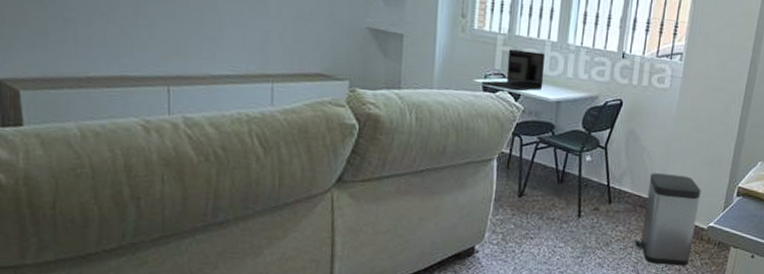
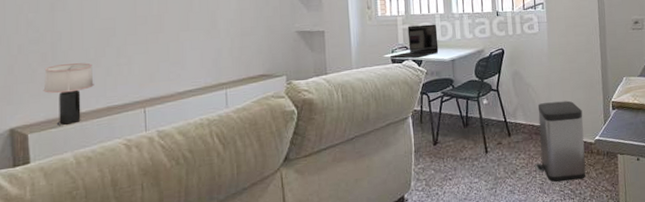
table lamp: none [38,9,105,89] -> present [43,62,94,125]

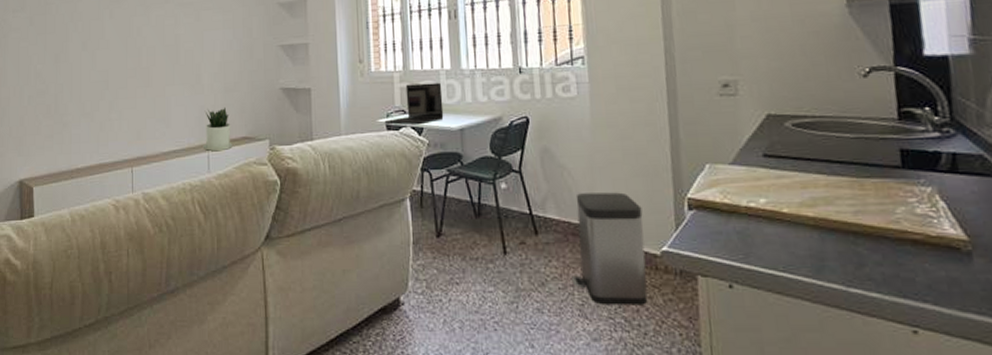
table lamp: present [43,62,94,125] -> none [47,116,89,180]
planter: none [220,49,250,89] -> present [202,106,233,152]

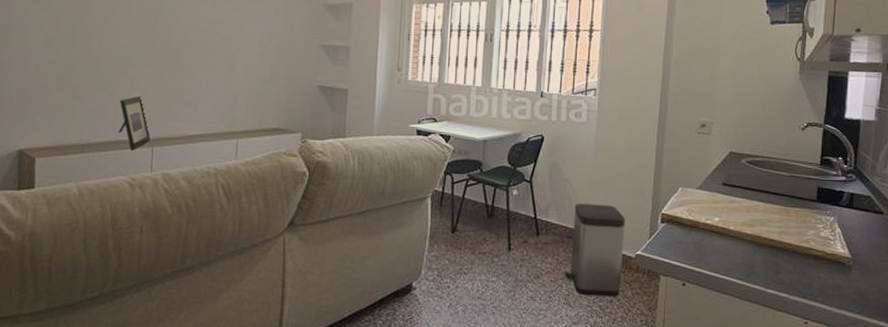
picture frame: none [100,117,130,174] -> present [118,95,151,152]
planter: present [202,106,233,152] -> none [231,97,264,140]
laptop: present [384,82,444,125] -> none [415,96,472,133]

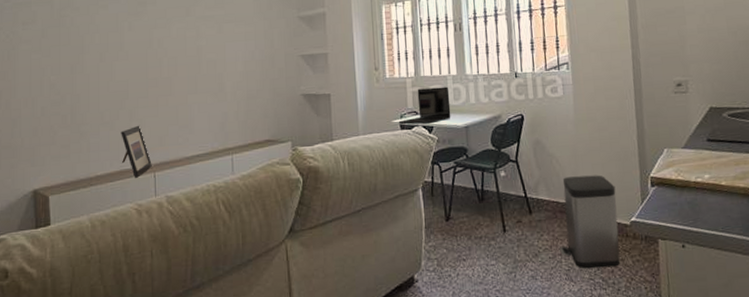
laptop: none [415,96,472,133] -> present [398,86,451,124]

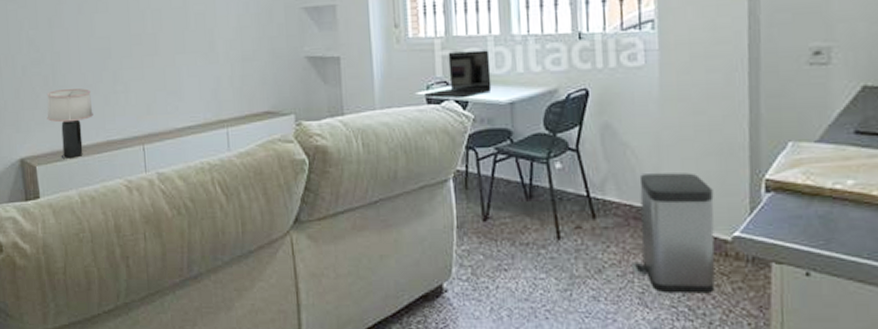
table lamp: none [63,125,109,188] -> present [46,88,93,158]
picture frame: present [121,125,152,179] -> none [105,89,140,152]

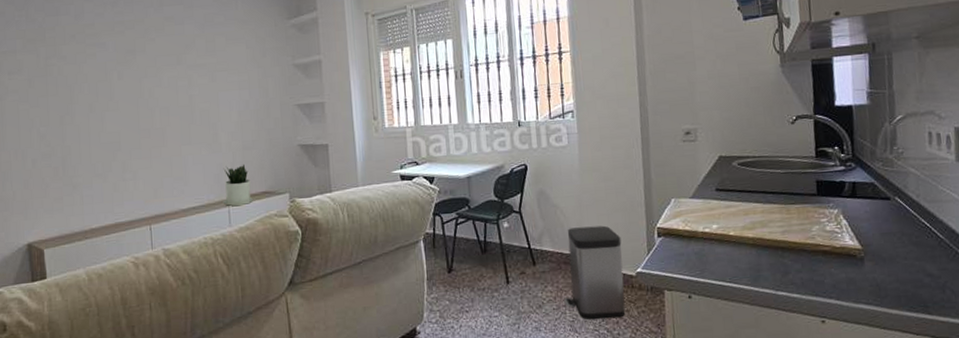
table lamp: present [46,88,93,158] -> none [56,177,102,241]
planter: none [220,77,254,128] -> present [223,164,253,207]
laptop: present [423,50,492,98] -> none [398,136,453,175]

